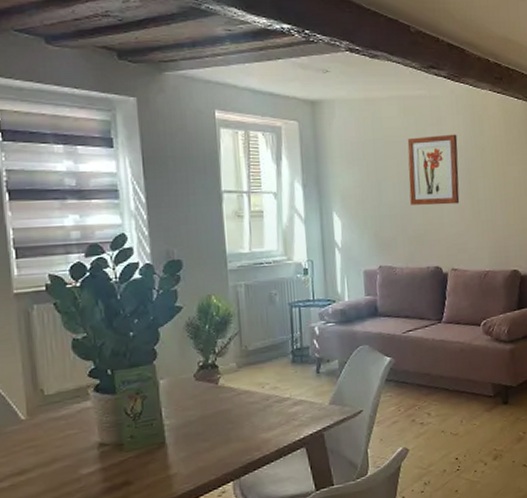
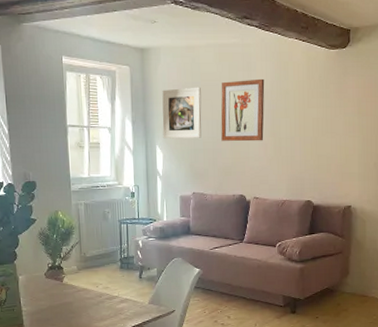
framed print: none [338,144,387,204] -> present [162,87,202,139]

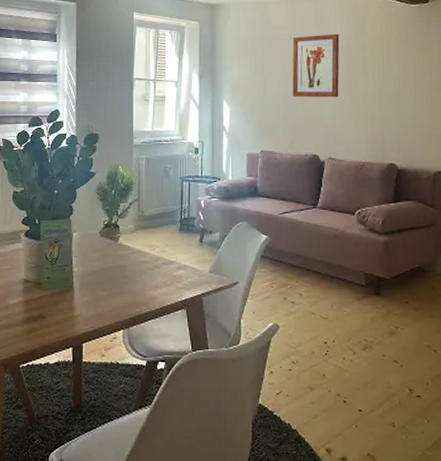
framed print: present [162,87,202,139] -> none [230,41,272,94]

